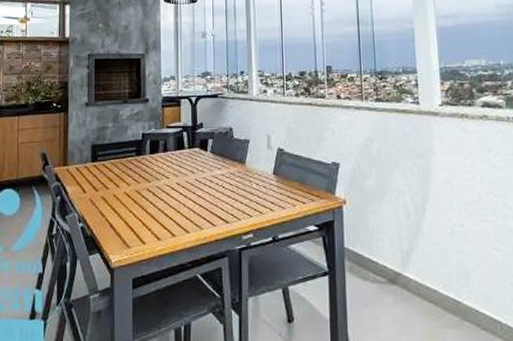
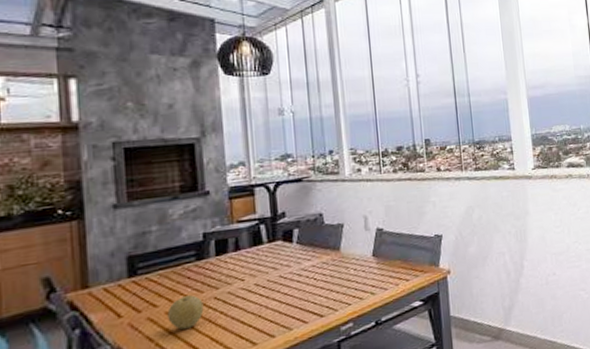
fruit: none [115,184,139,211] -> present [167,295,204,330]

